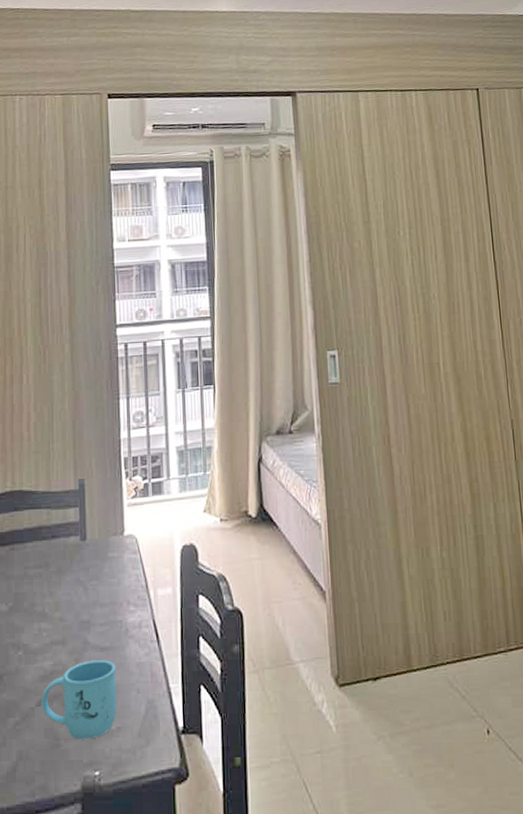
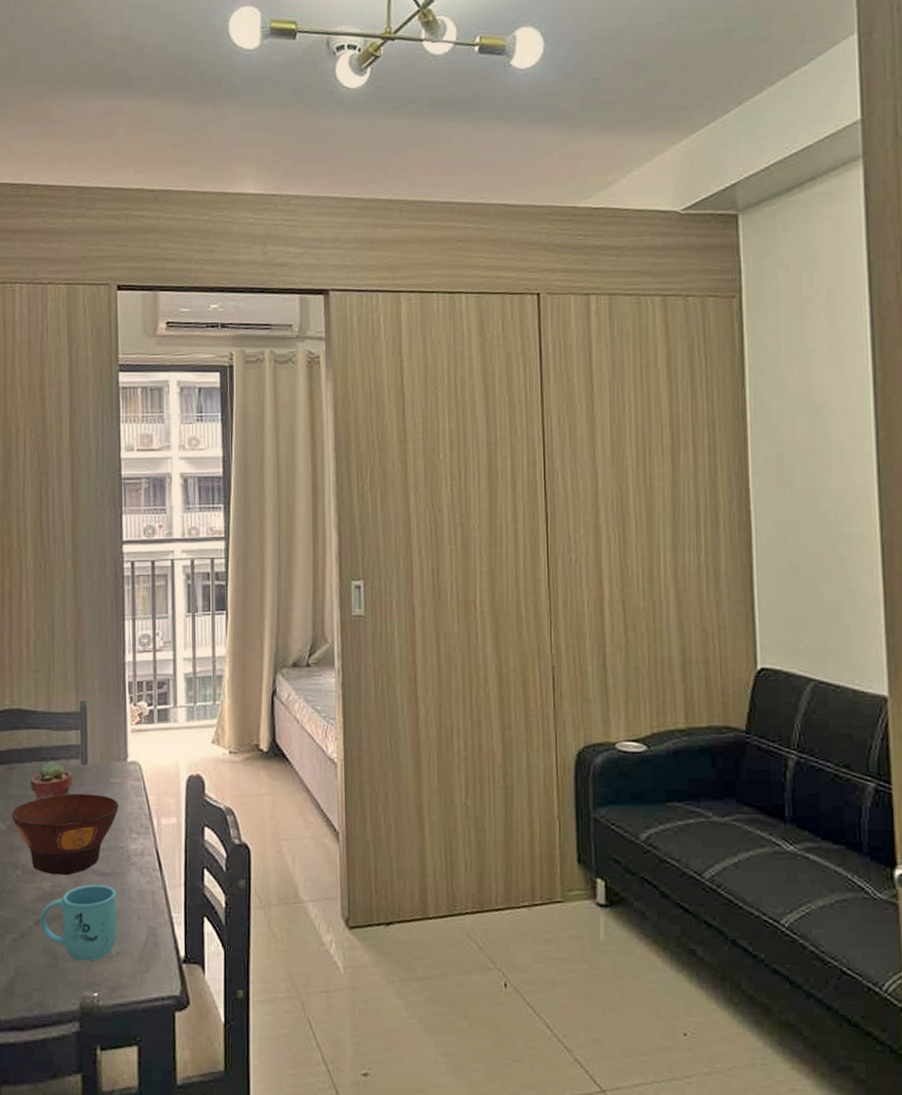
bowl: none [14,569,118,654] -> present [12,793,120,876]
potted succulent: none [32,539,72,579] -> present [31,761,72,800]

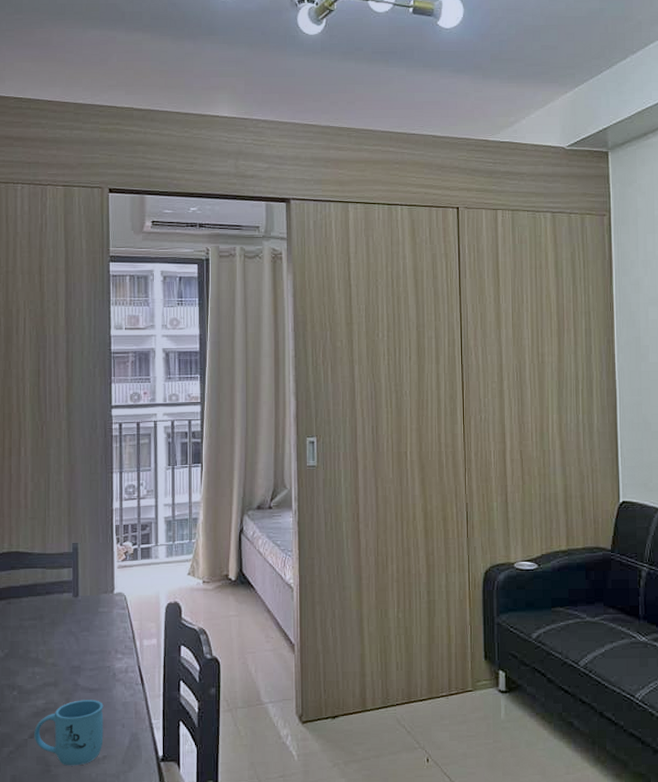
bowl: present [12,793,120,876] -> none [9,622,107,694]
potted succulent: present [31,761,72,800] -> none [27,595,64,630]

